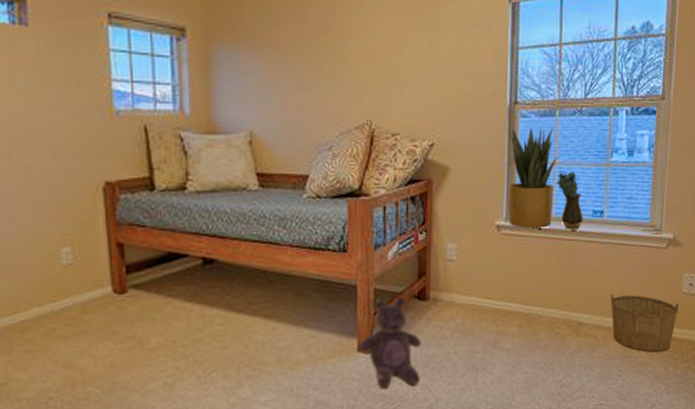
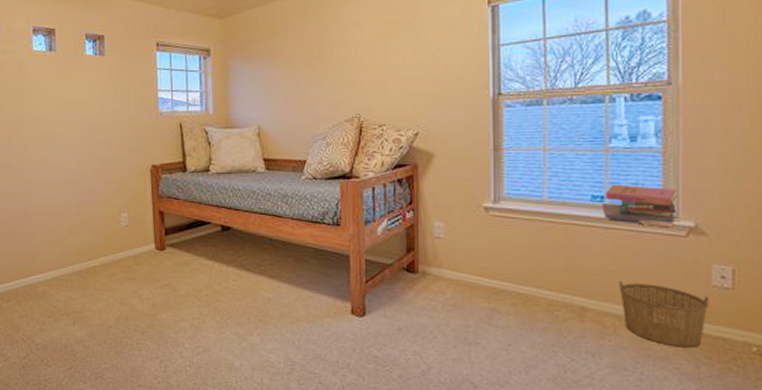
stuffed animal: present [358,297,421,388] -> none [351,268,412,351]
planter: present [507,126,559,229] -> none [492,115,549,211]
vase: present [556,170,583,230] -> none [548,156,580,214]
books: none [601,198,662,240] -> present [602,184,677,228]

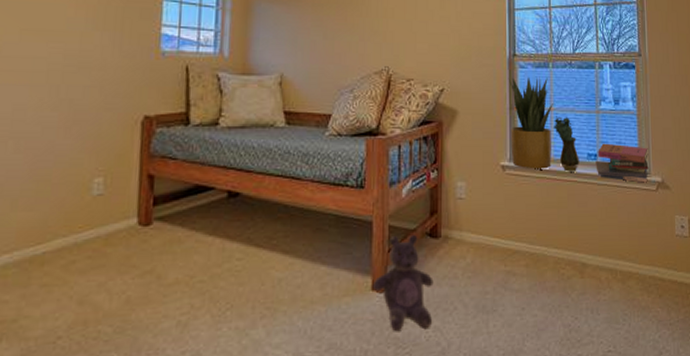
stuffed animal: none [351,268,412,351] -> present [372,234,434,331]
planter: none [492,115,549,211] -> present [508,76,554,170]
vase: none [548,156,580,214] -> present [553,116,579,172]
basket: present [618,280,709,348] -> none [610,234,674,296]

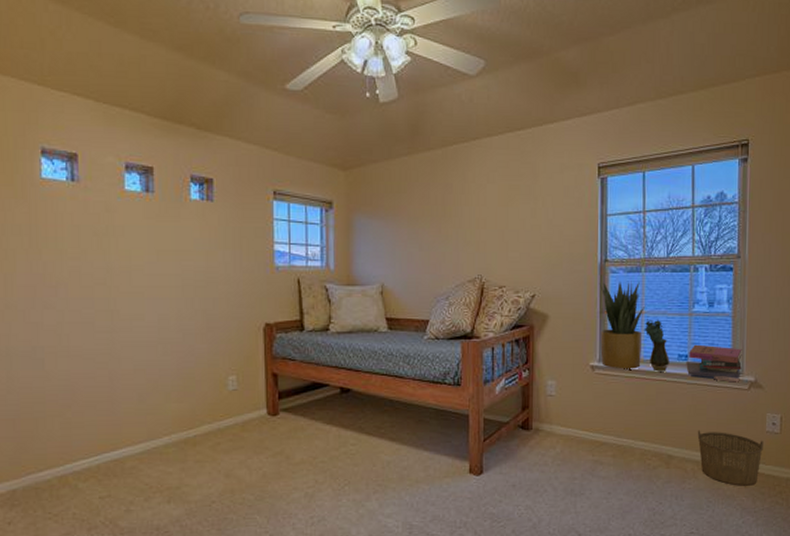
stuffed animal: present [372,234,434,331] -> none [469,426,525,507]
basket: none [610,234,674,296] -> present [697,430,763,486]

